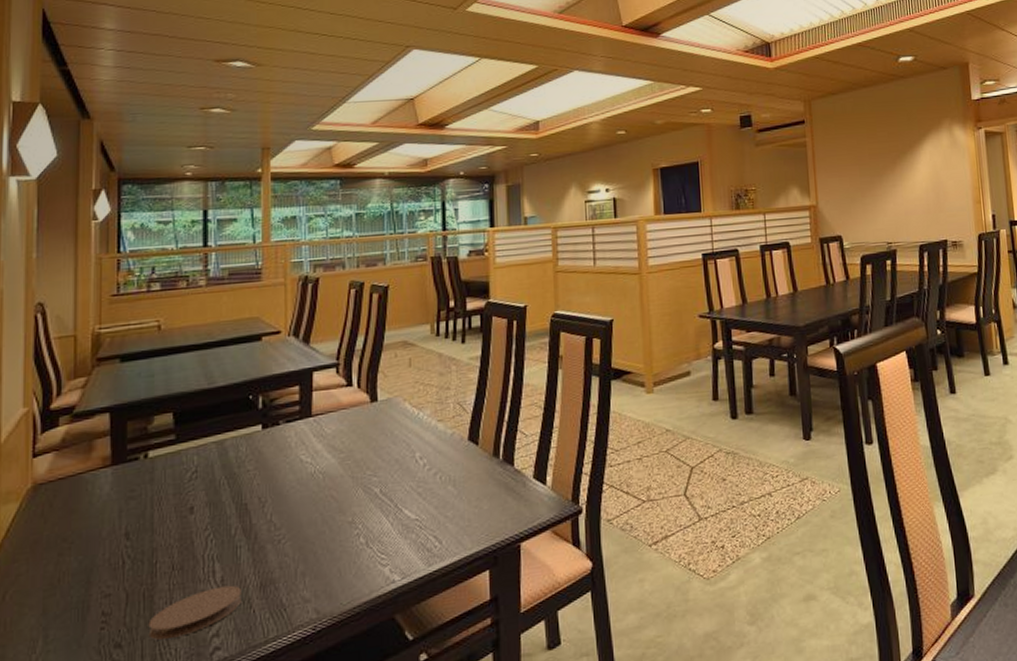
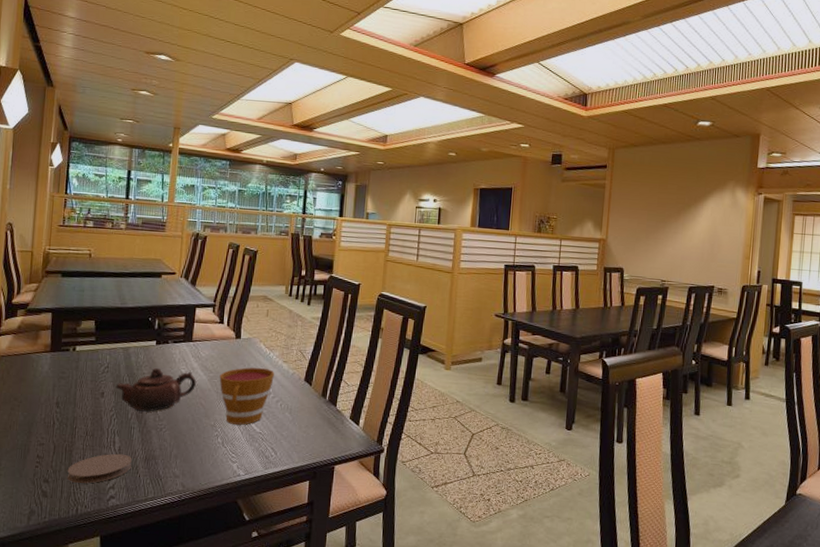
teapot: none [209,456,324,523] -> present [115,368,197,412]
cup: none [354,433,427,516] -> present [219,367,274,425]

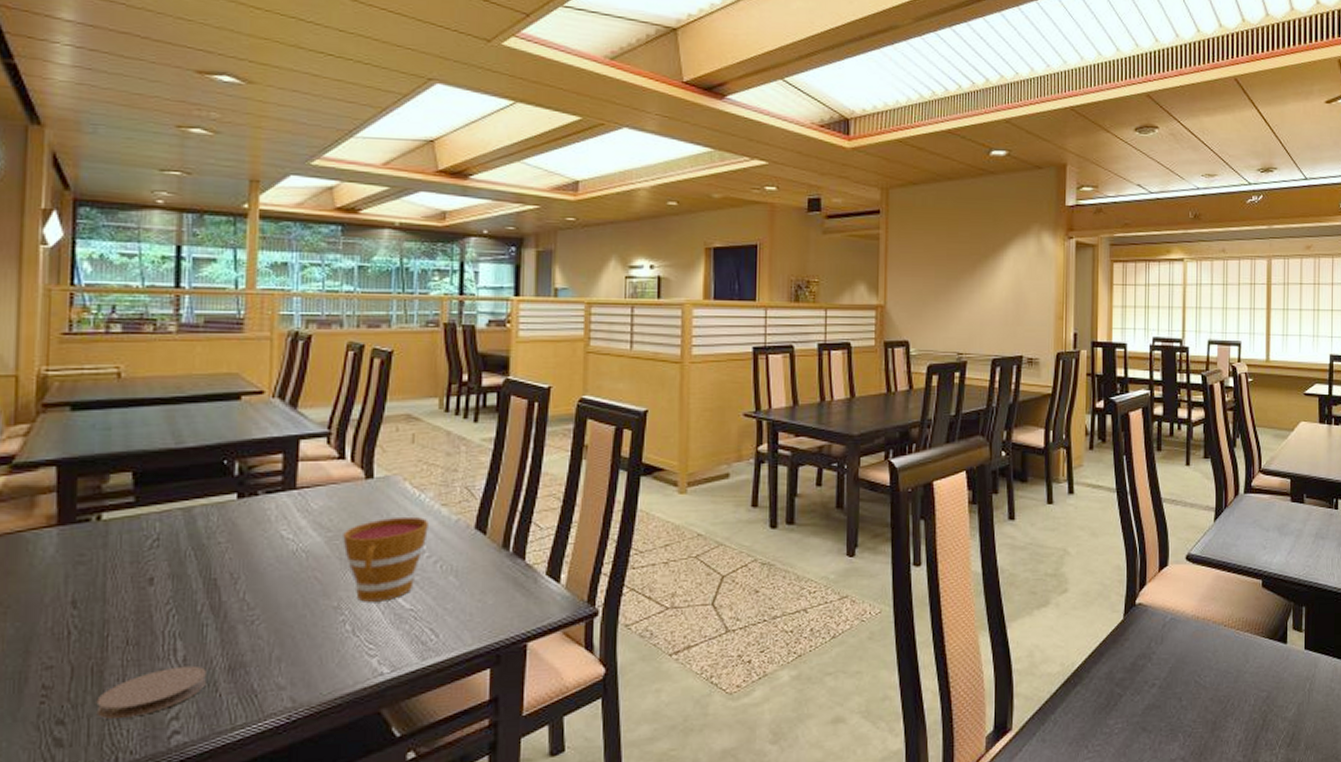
teapot: present [115,368,197,412] -> none [172,532,307,599]

